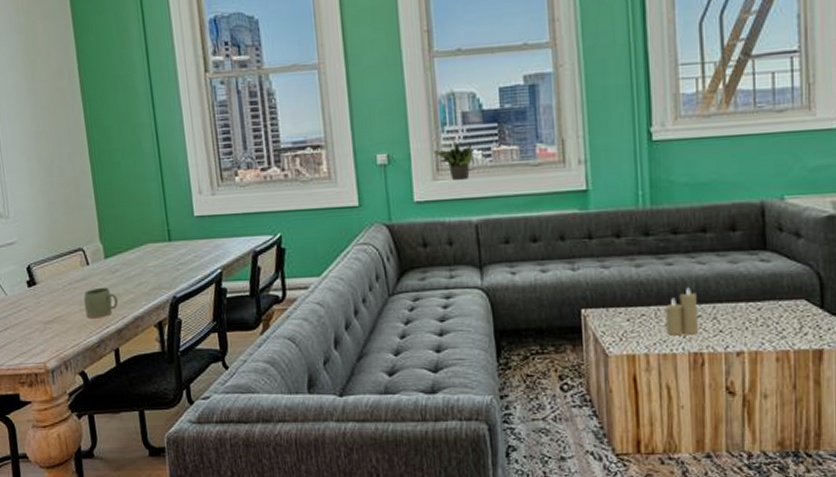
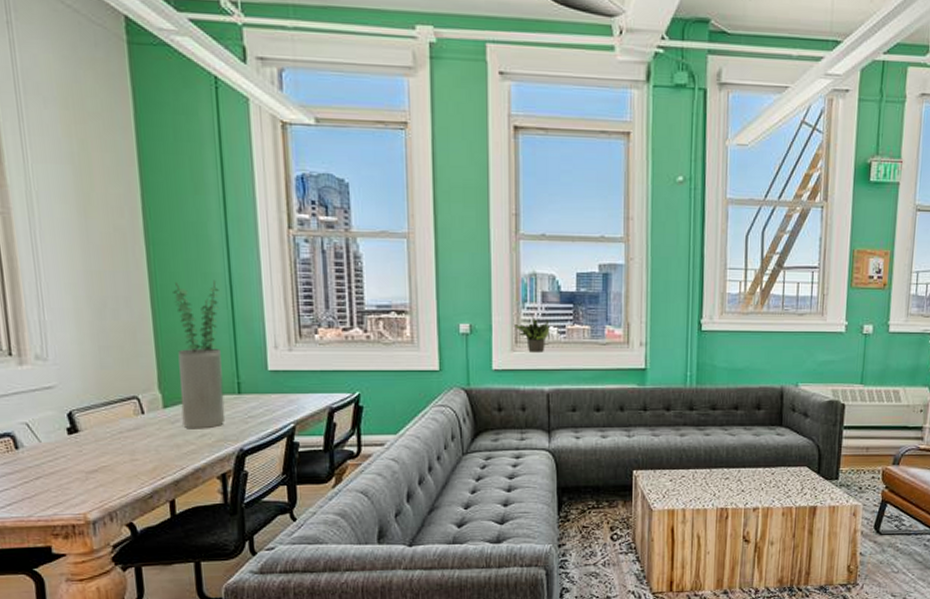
mug: present [83,287,119,319] -> none [135,437,177,469]
vase: none [107,130,159,279] -> present [173,280,226,429]
candle: present [664,287,699,336] -> none [700,454,727,494]

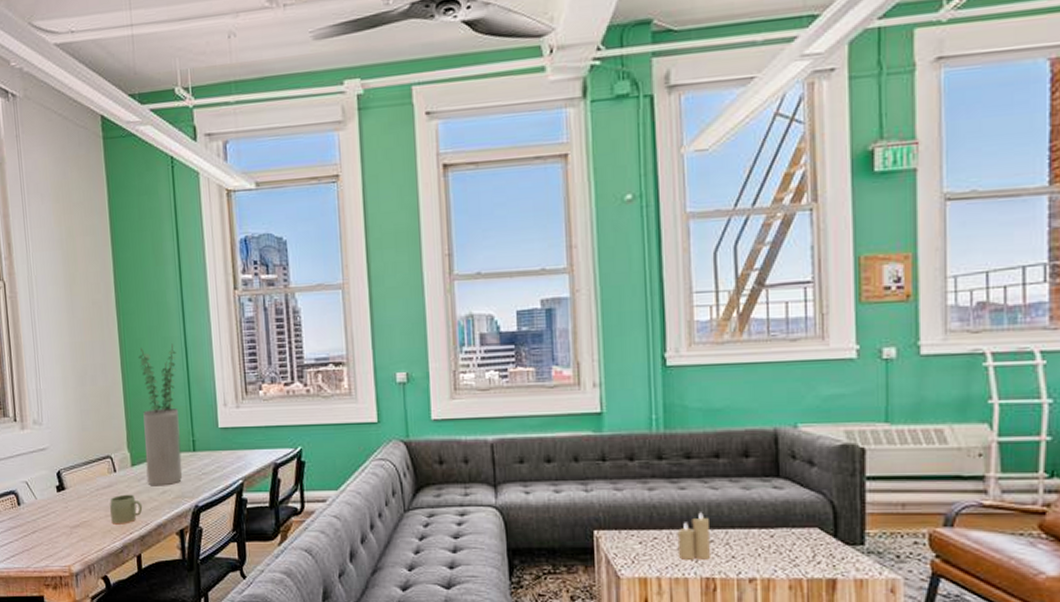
mug: none [135,437,177,469] -> present [109,494,143,525]
potted plant: present [514,317,551,354] -> none [453,362,492,401]
candle: none [700,454,727,494] -> present [677,512,712,560]

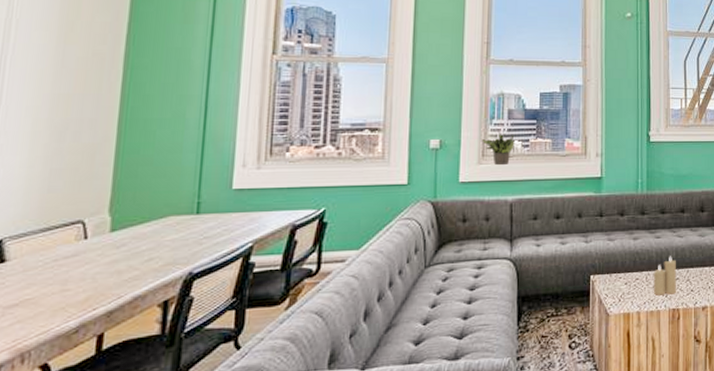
mug: present [109,494,143,525] -> none [67,263,118,301]
vase: present [138,343,183,486] -> none [129,102,193,254]
potted plant: none [453,362,492,401] -> present [482,133,516,166]

